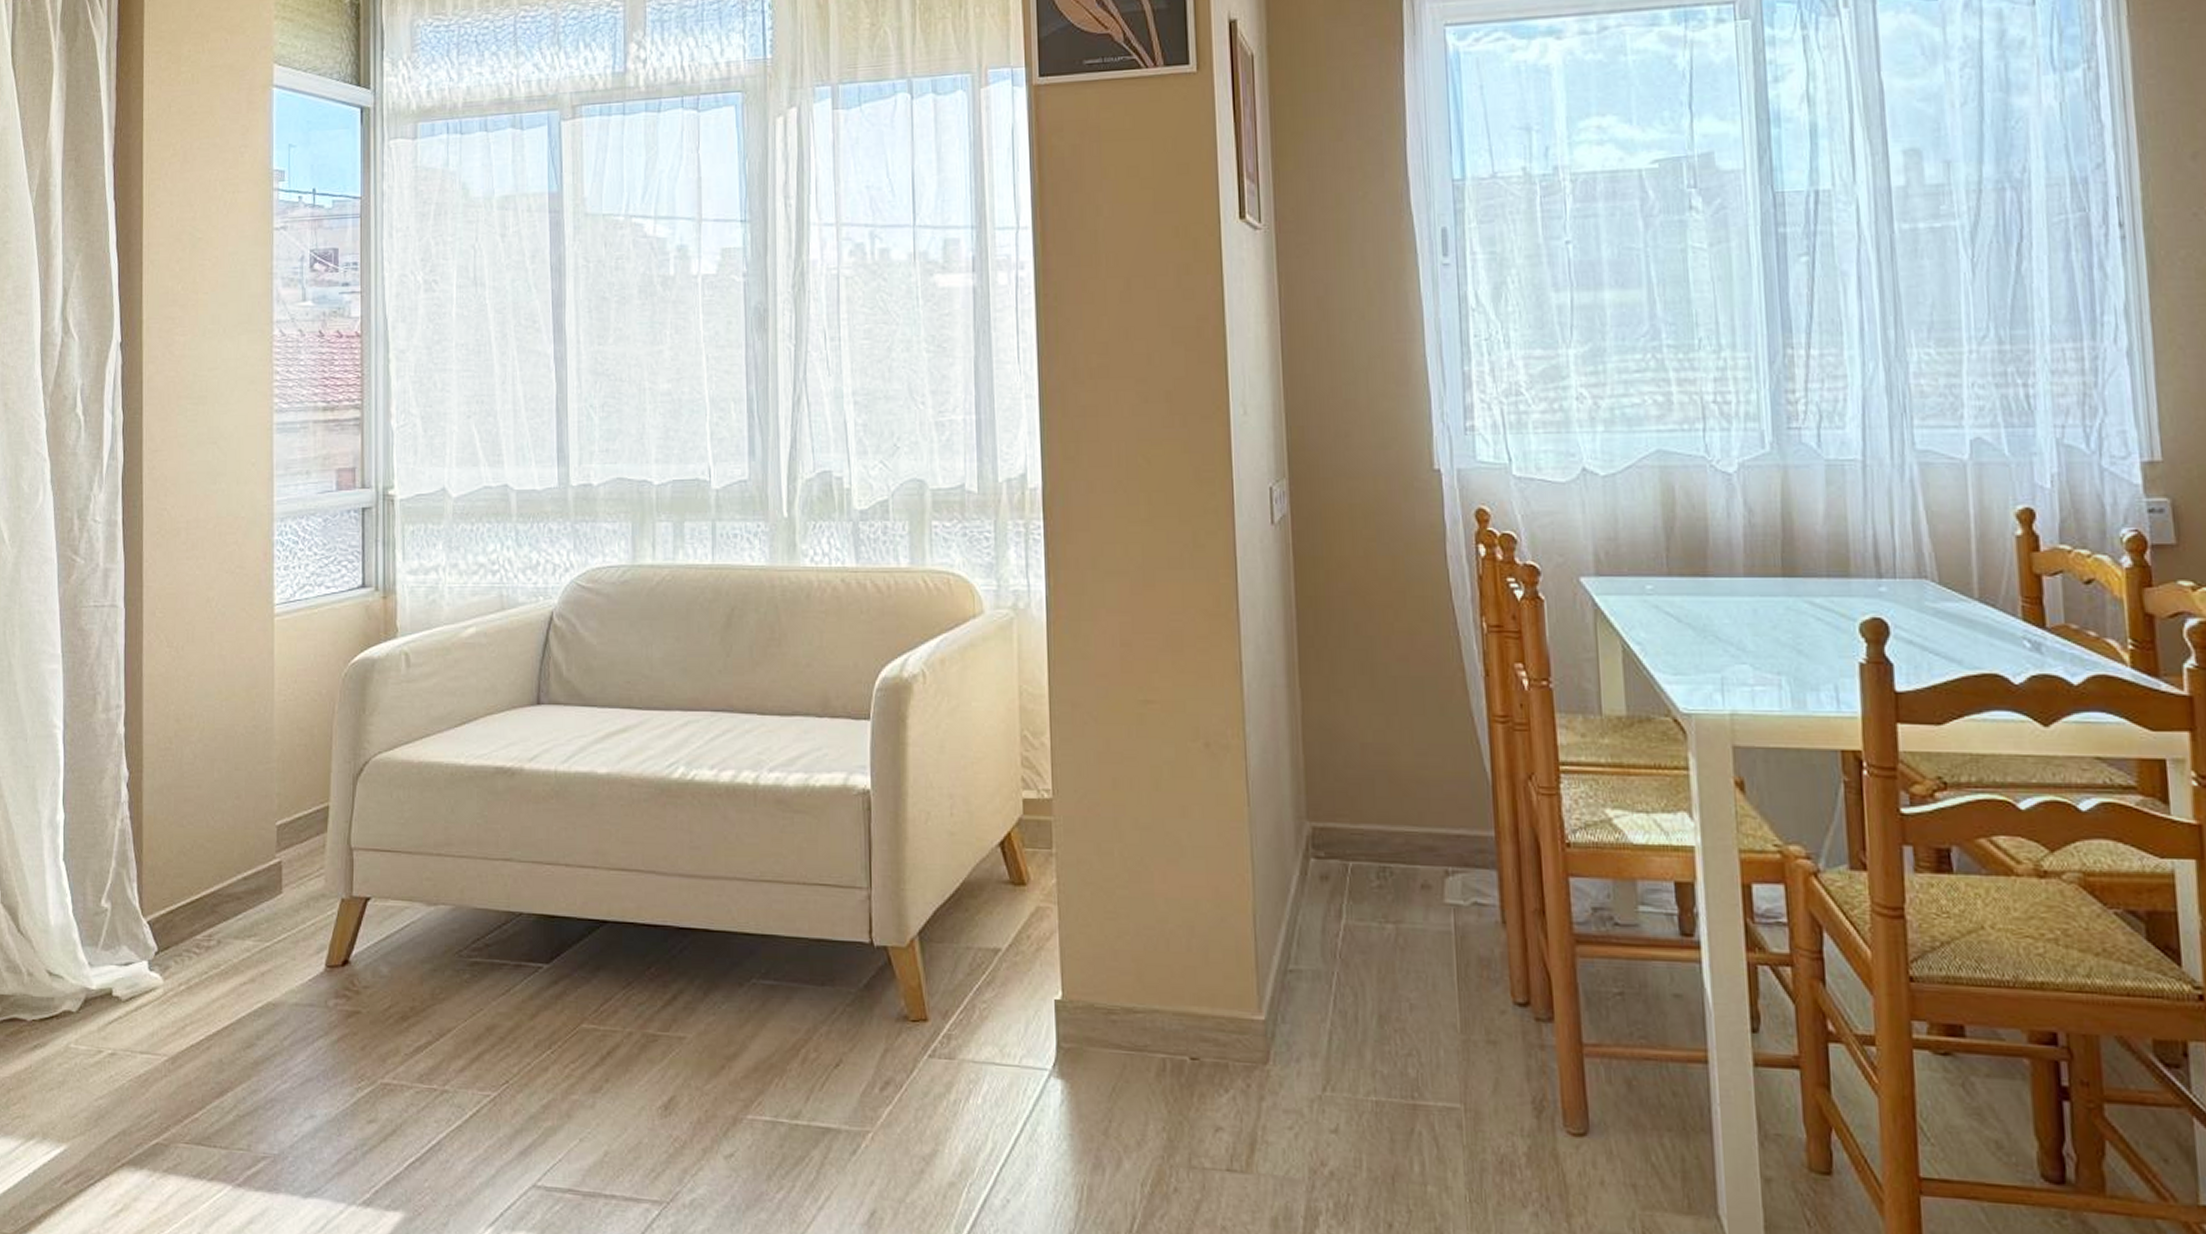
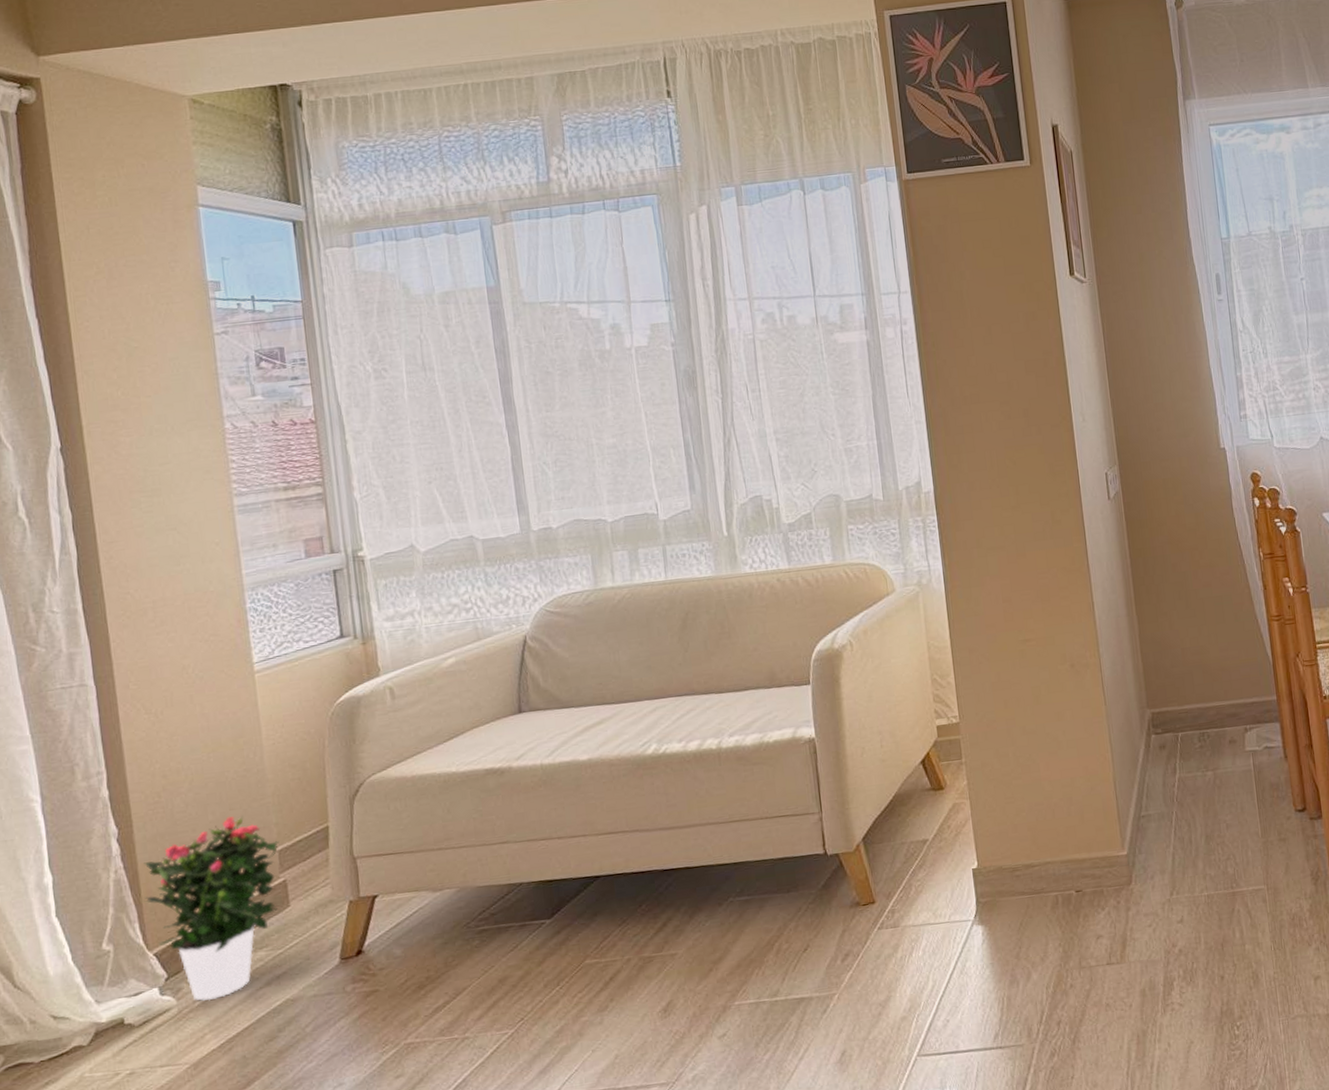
potted flower: none [144,776,279,987] -> present [144,815,280,1001]

